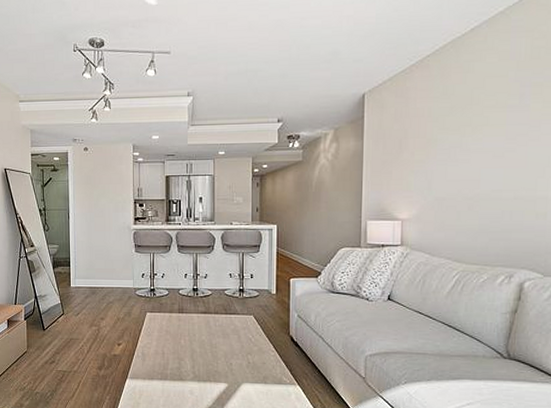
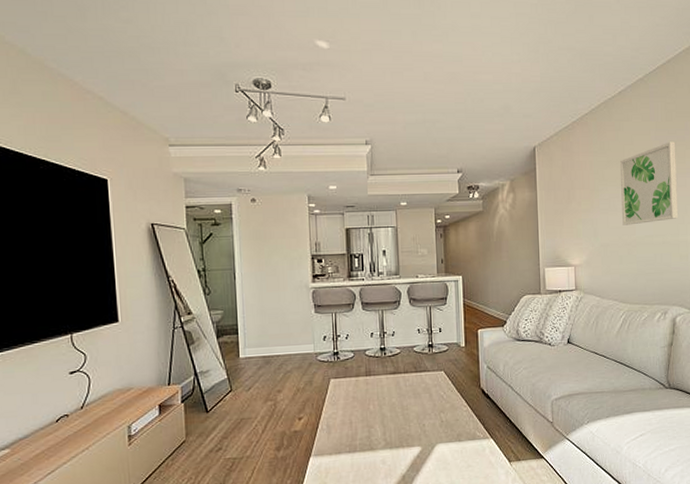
wall art: none [464,83,542,178] -> present [619,141,678,225]

